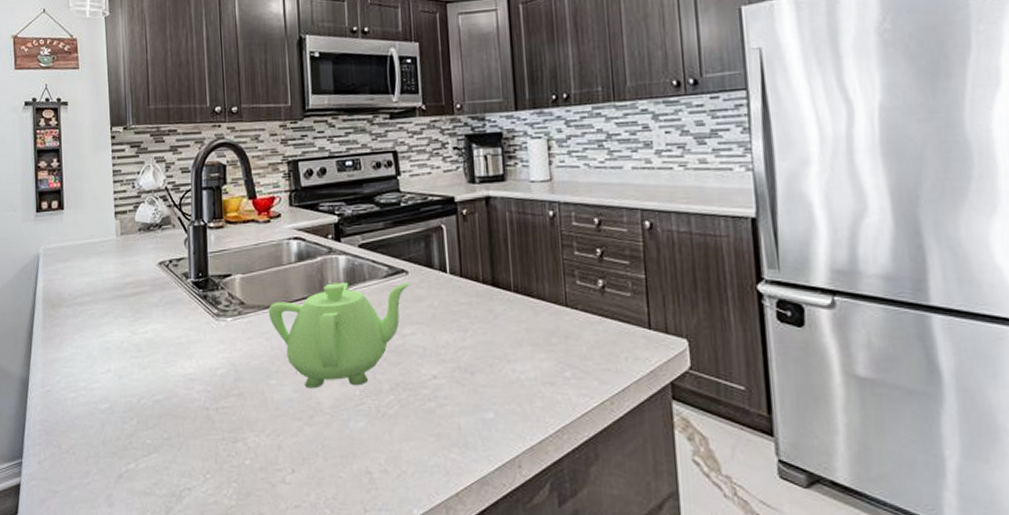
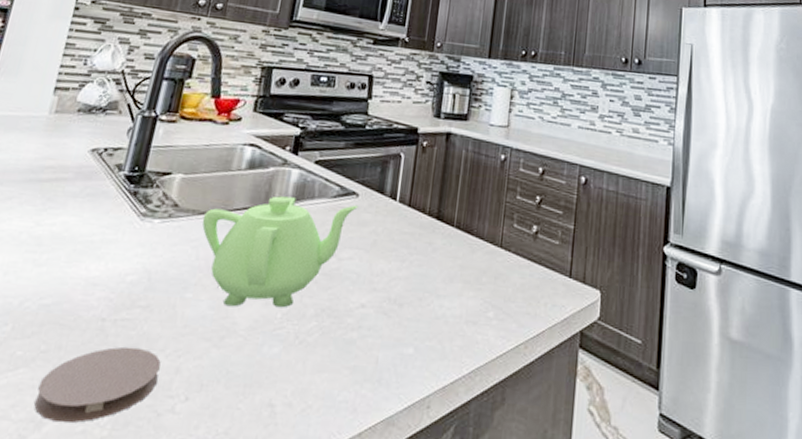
coaster: none [171,430,265,496] -> present [34,346,161,423]

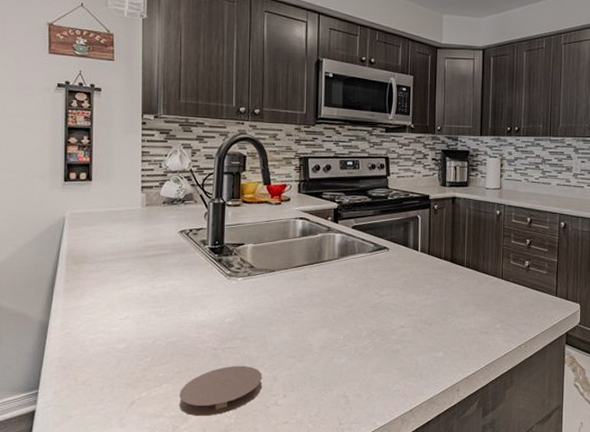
teapot: present [202,196,358,308] -> none [273,254,390,334]

